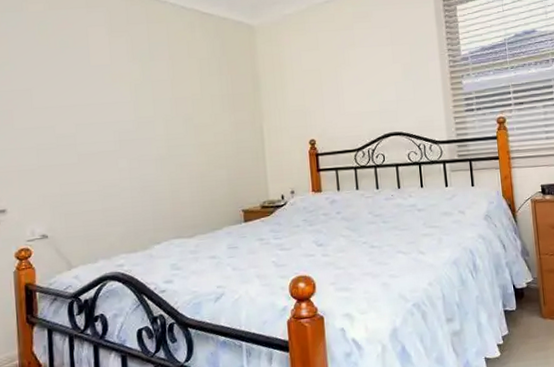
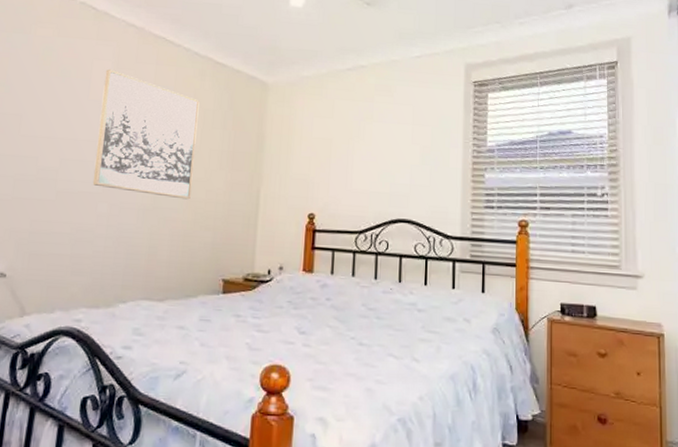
wall art: none [101,33,201,145] -> present [92,69,200,200]

